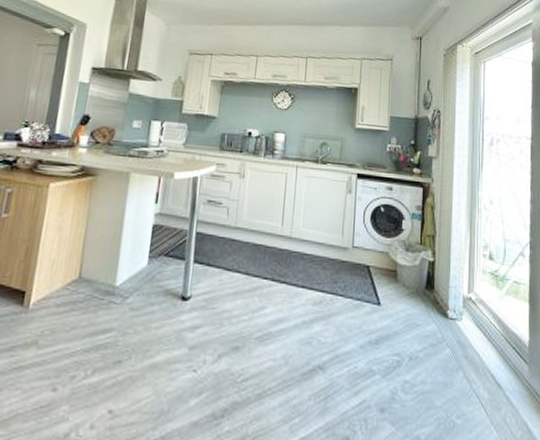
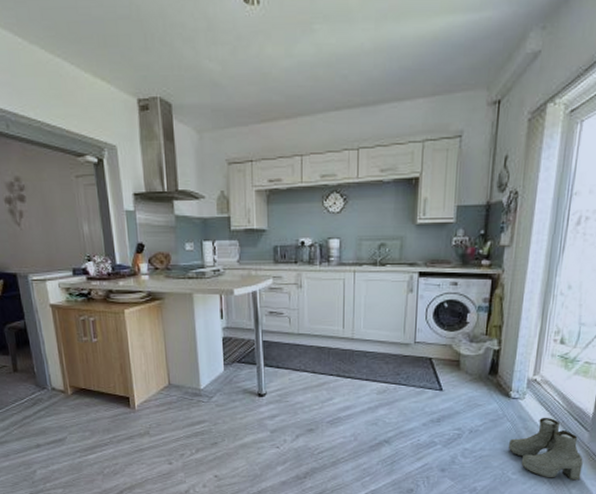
boots: none [449,343,527,429] -> present [508,417,583,481]

